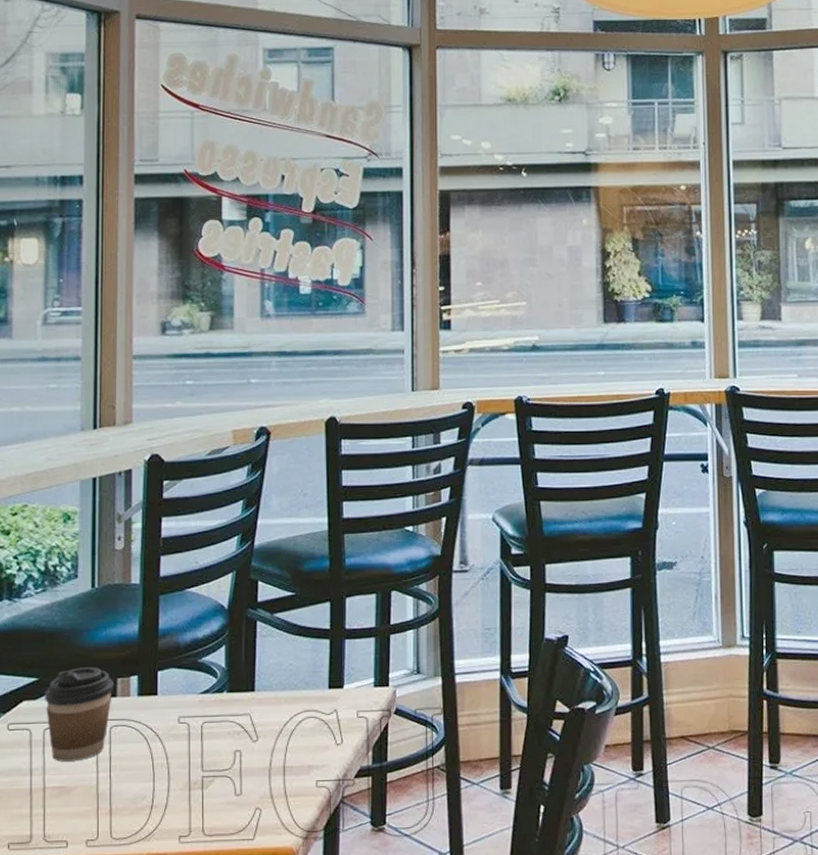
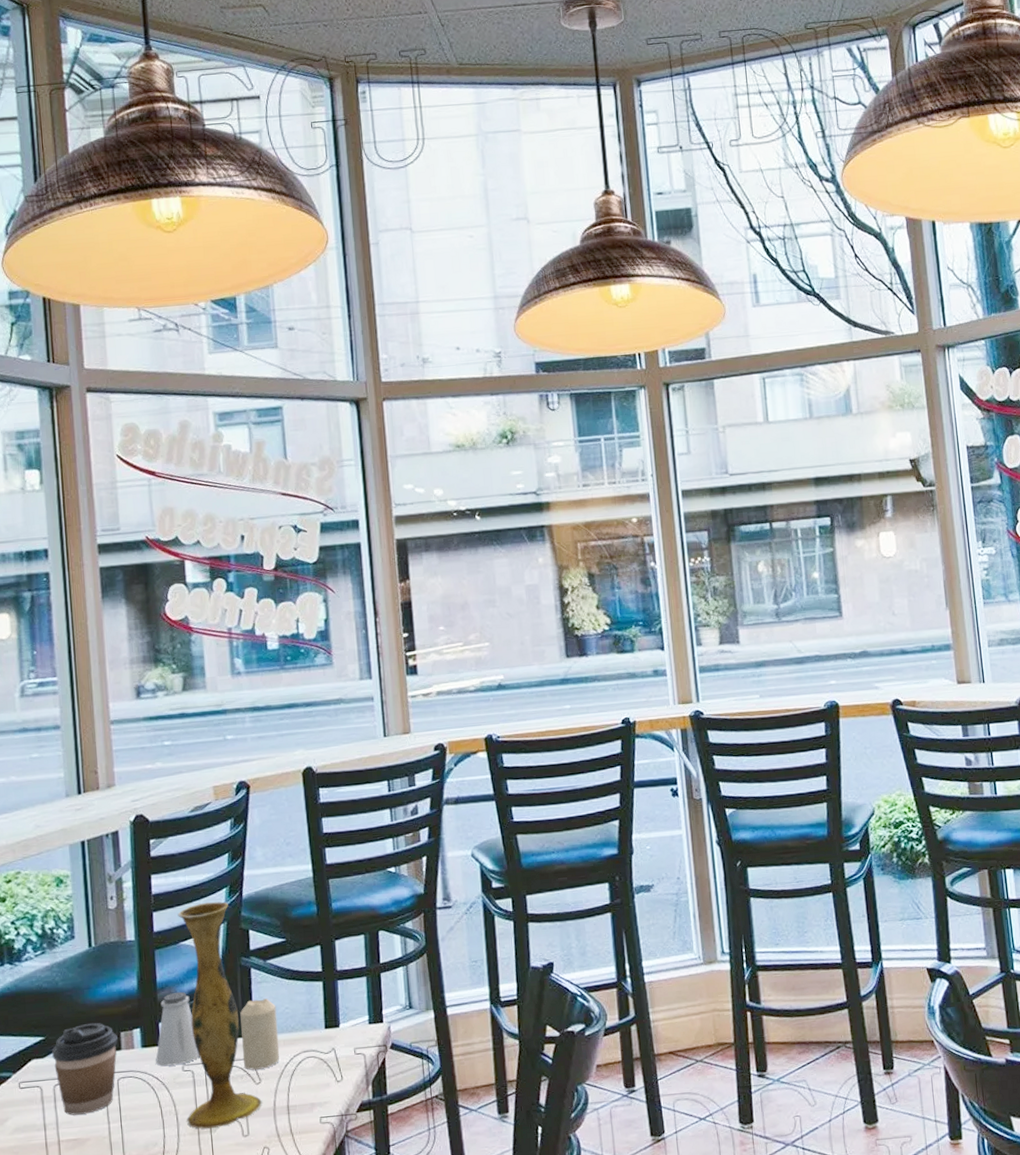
saltshaker: none [151,640,196,717] -> present [156,991,199,1067]
vase: none [178,549,259,786] -> present [177,902,263,1130]
candle: none [241,653,280,727] -> present [240,998,280,1070]

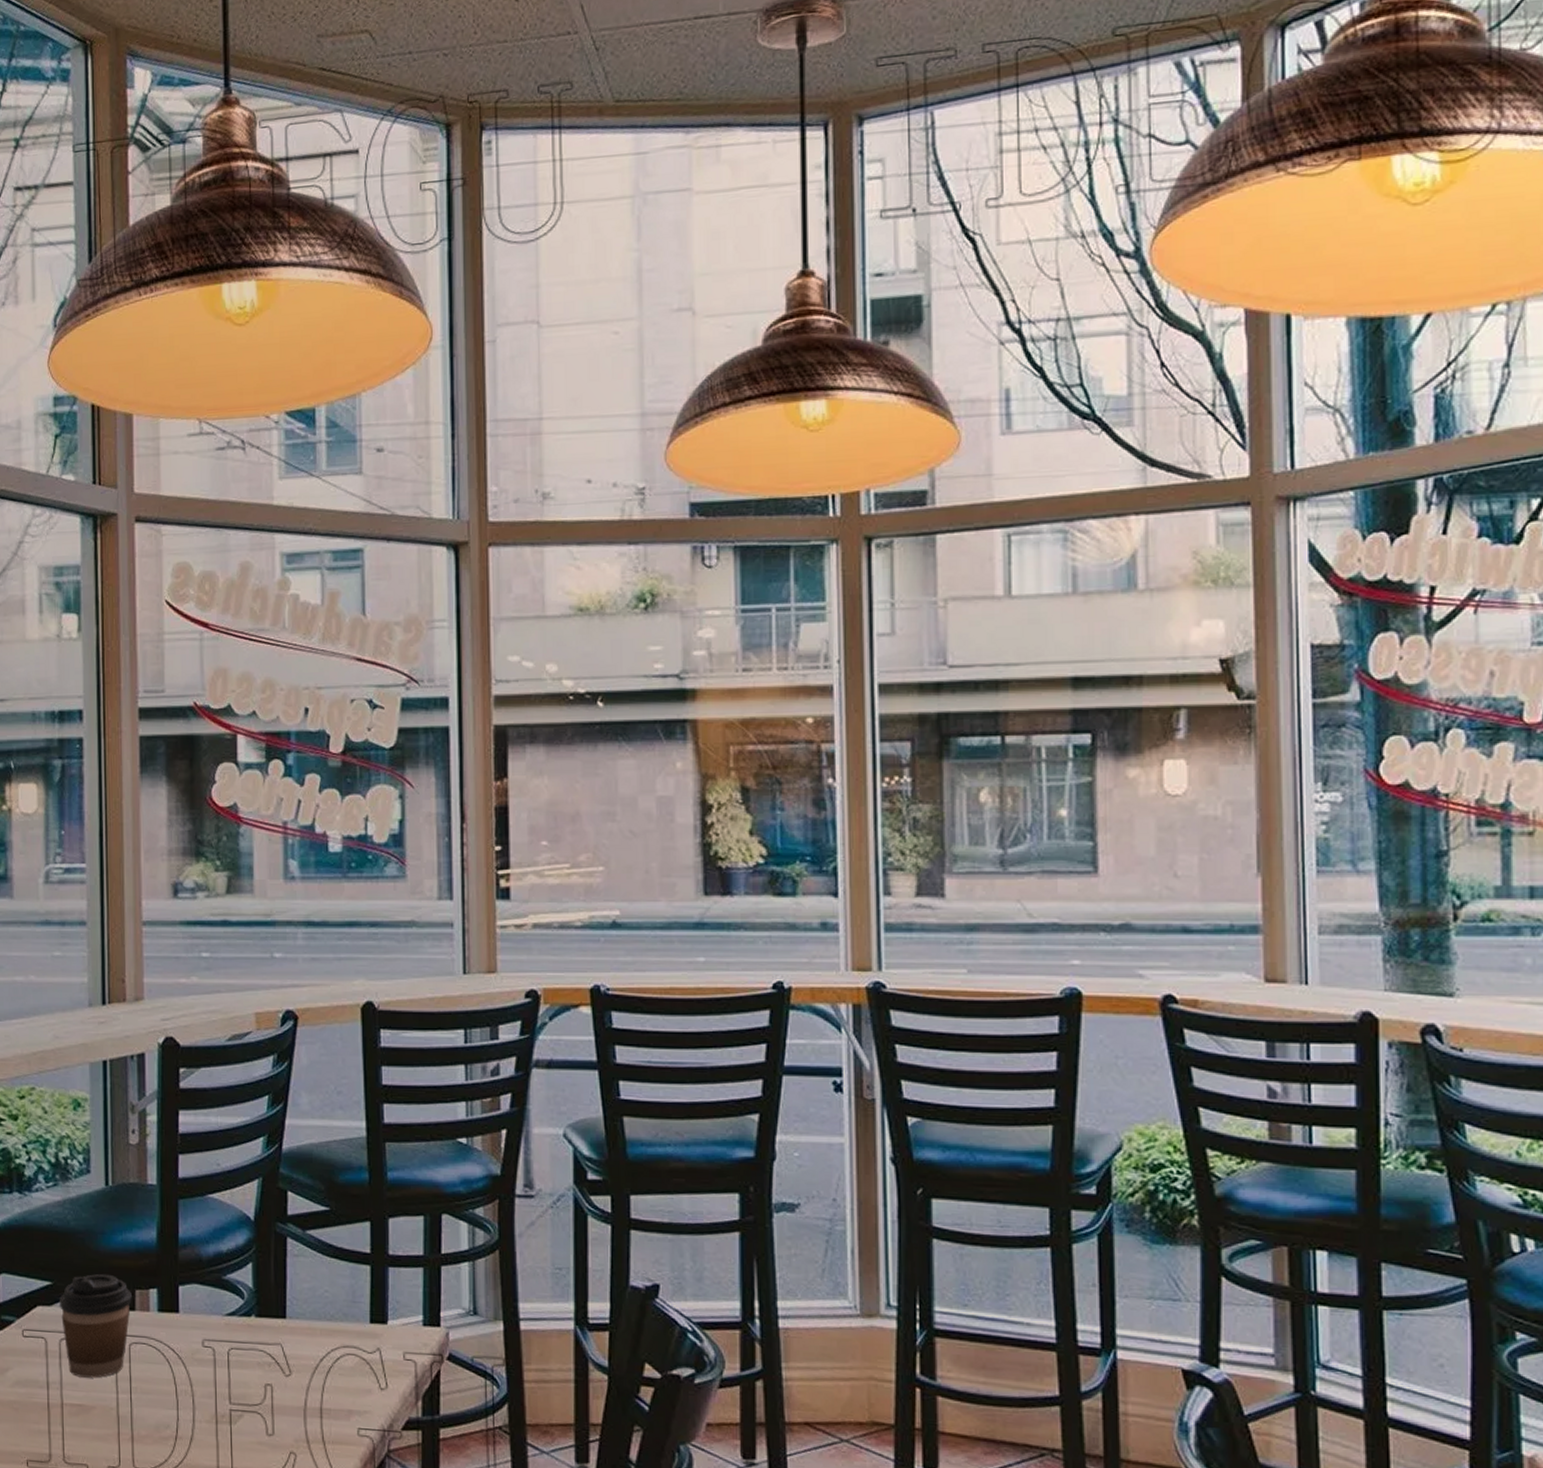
saltshaker: present [156,991,199,1067] -> none [173,1252,222,1339]
vase: present [177,902,263,1130] -> none [204,1150,292,1420]
candle: present [240,998,280,1070] -> none [271,1275,315,1360]

